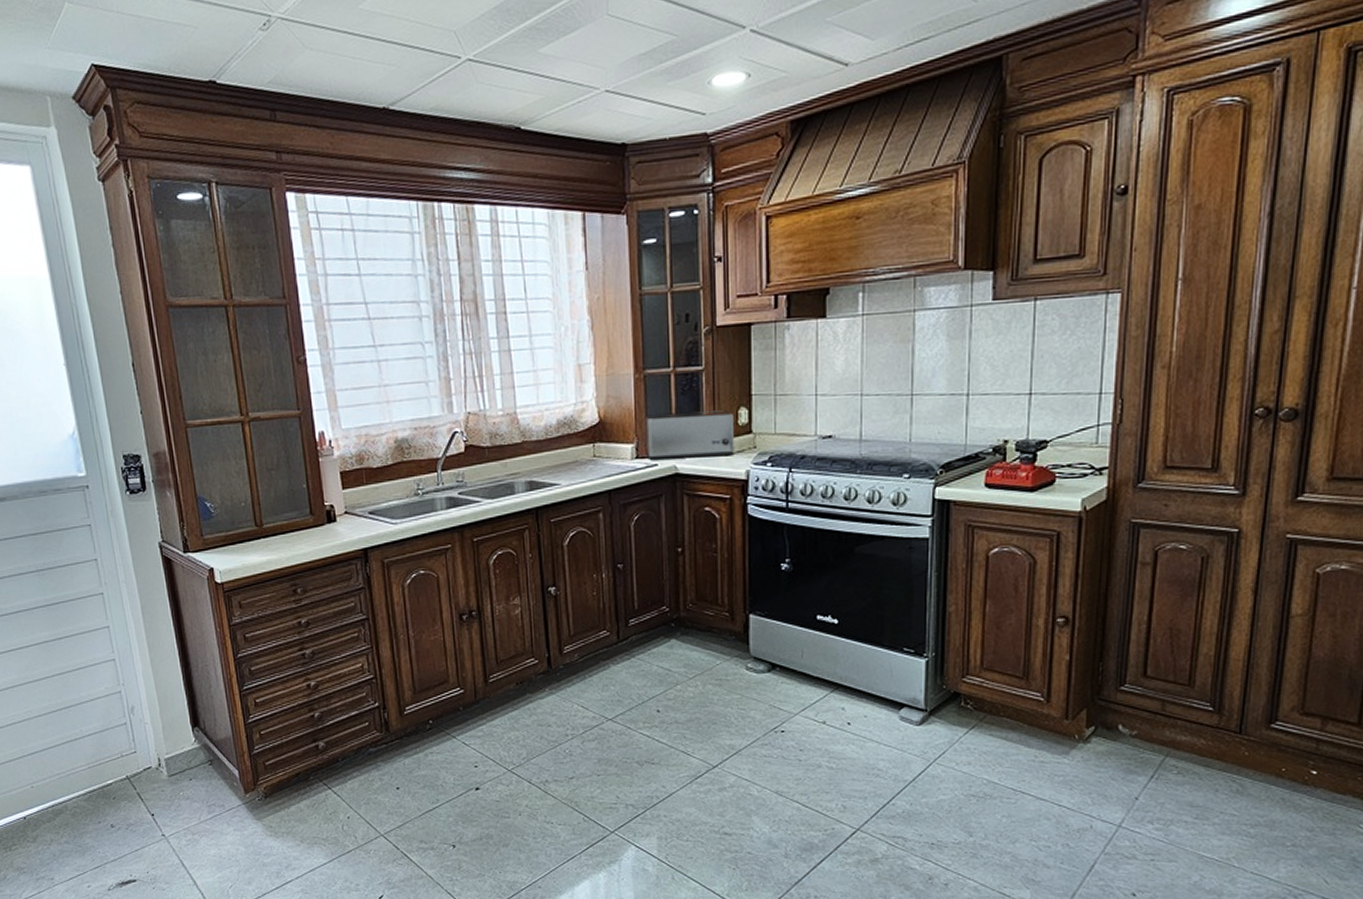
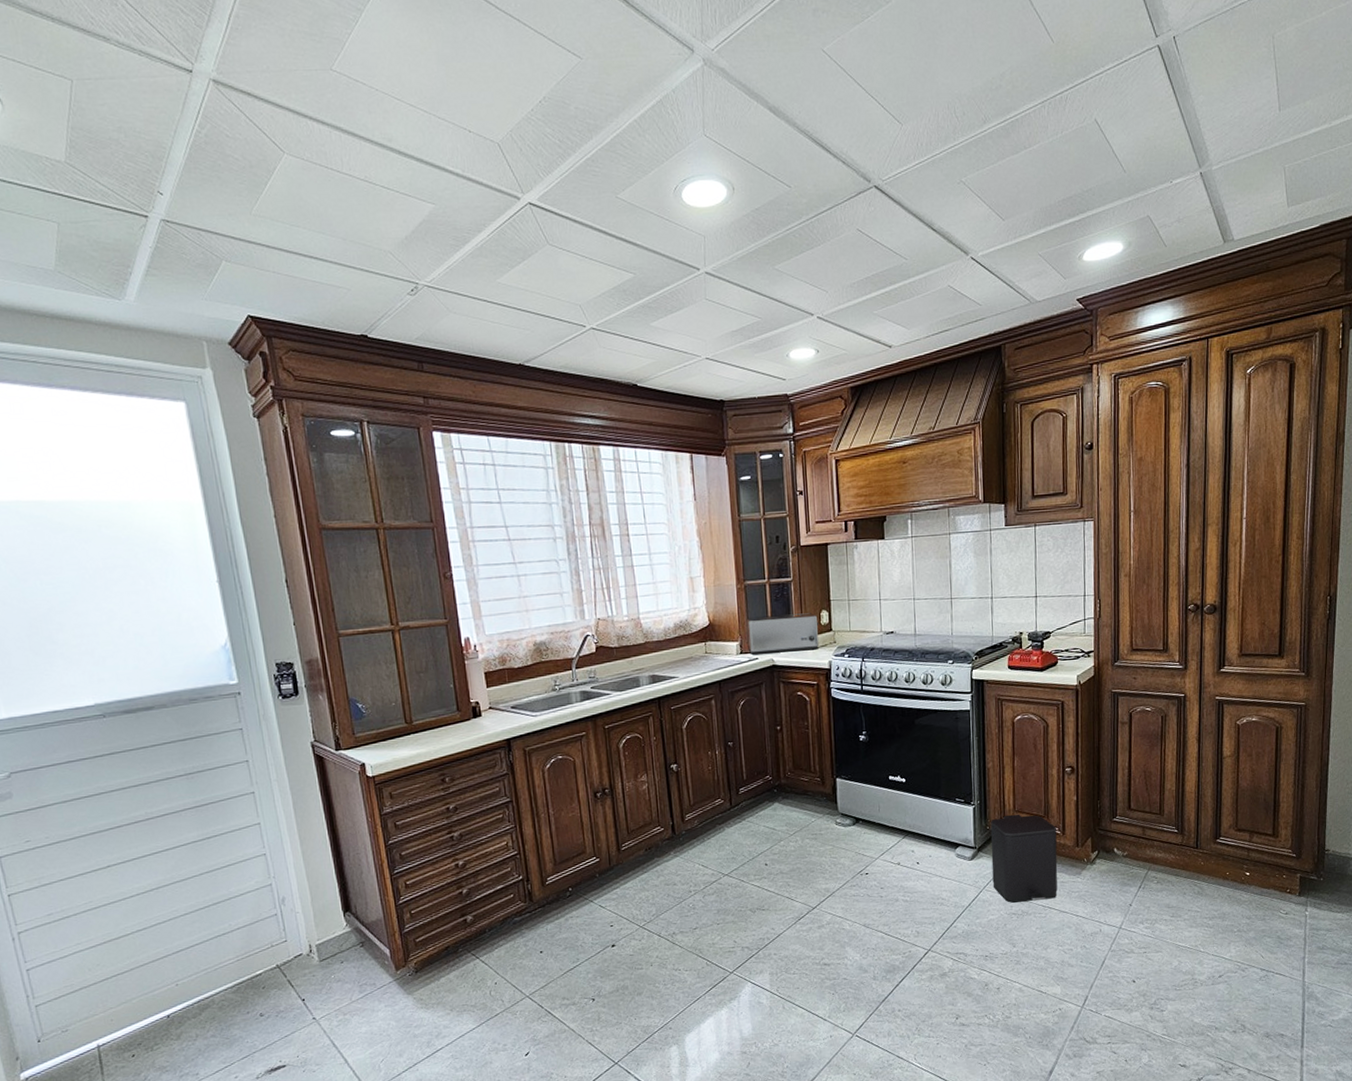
pedal bin: none [946,672,1038,783] -> present [991,814,1058,903]

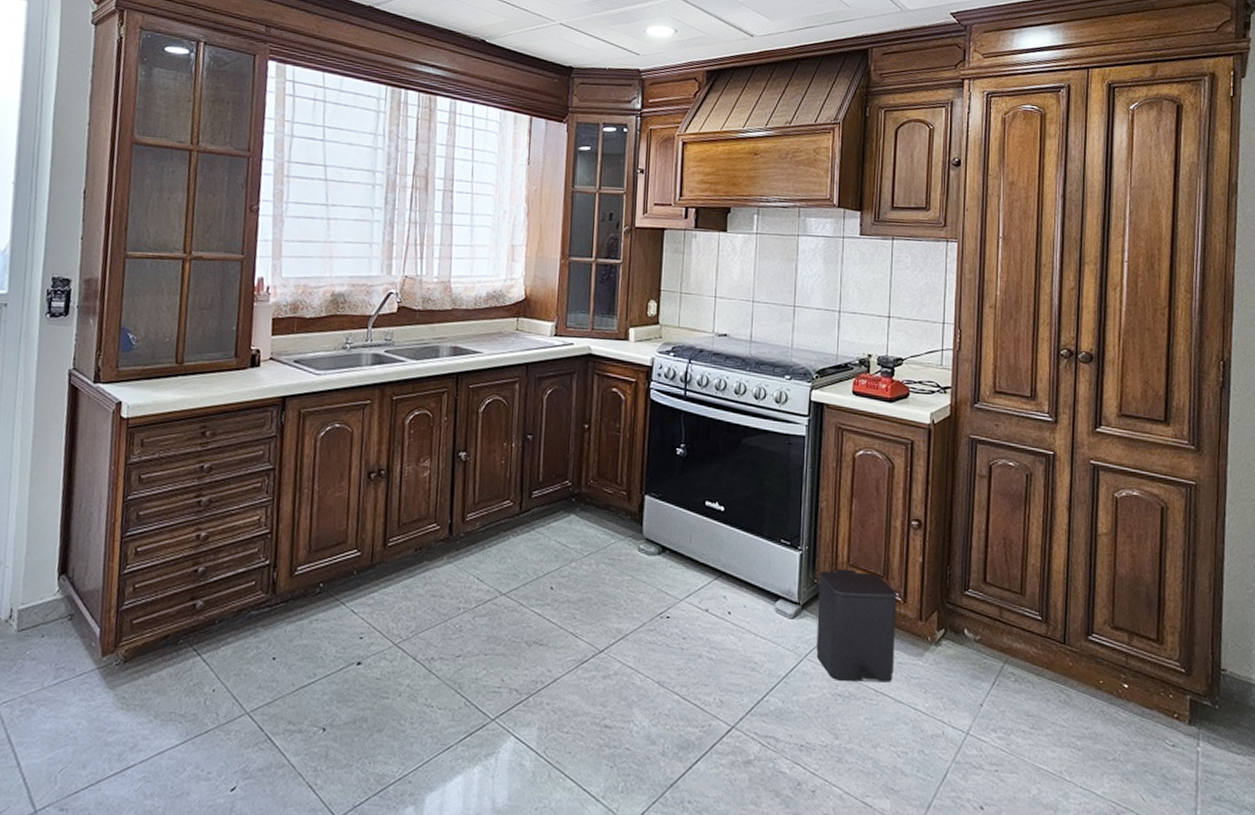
toaster: present [746,613,819,656] -> none [564,297,645,343]

